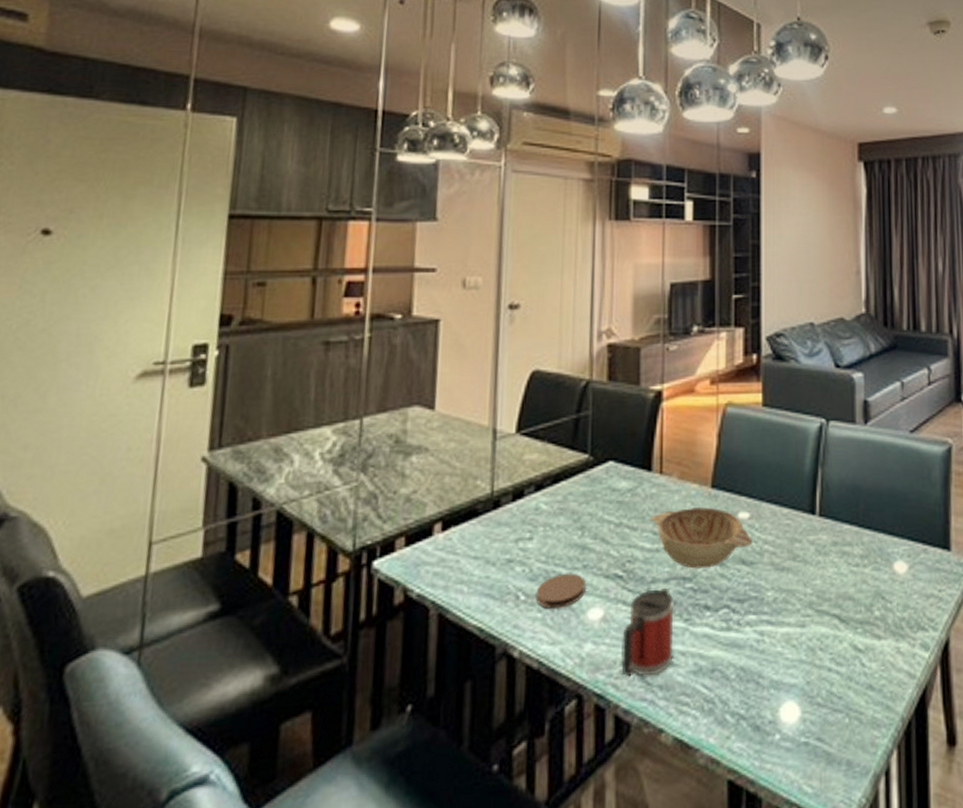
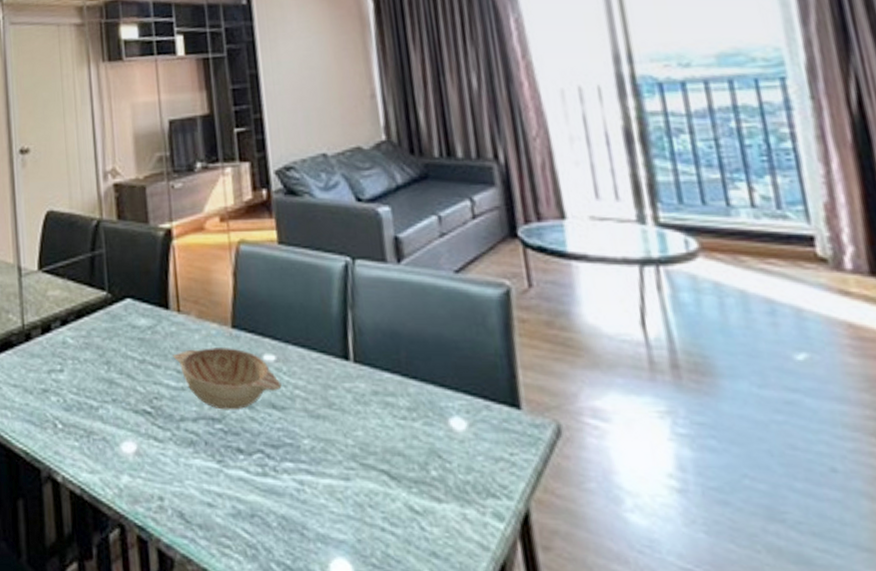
coaster: present [535,573,586,609] -> none [71,405,117,439]
mug: present [621,587,674,677] -> none [157,426,210,514]

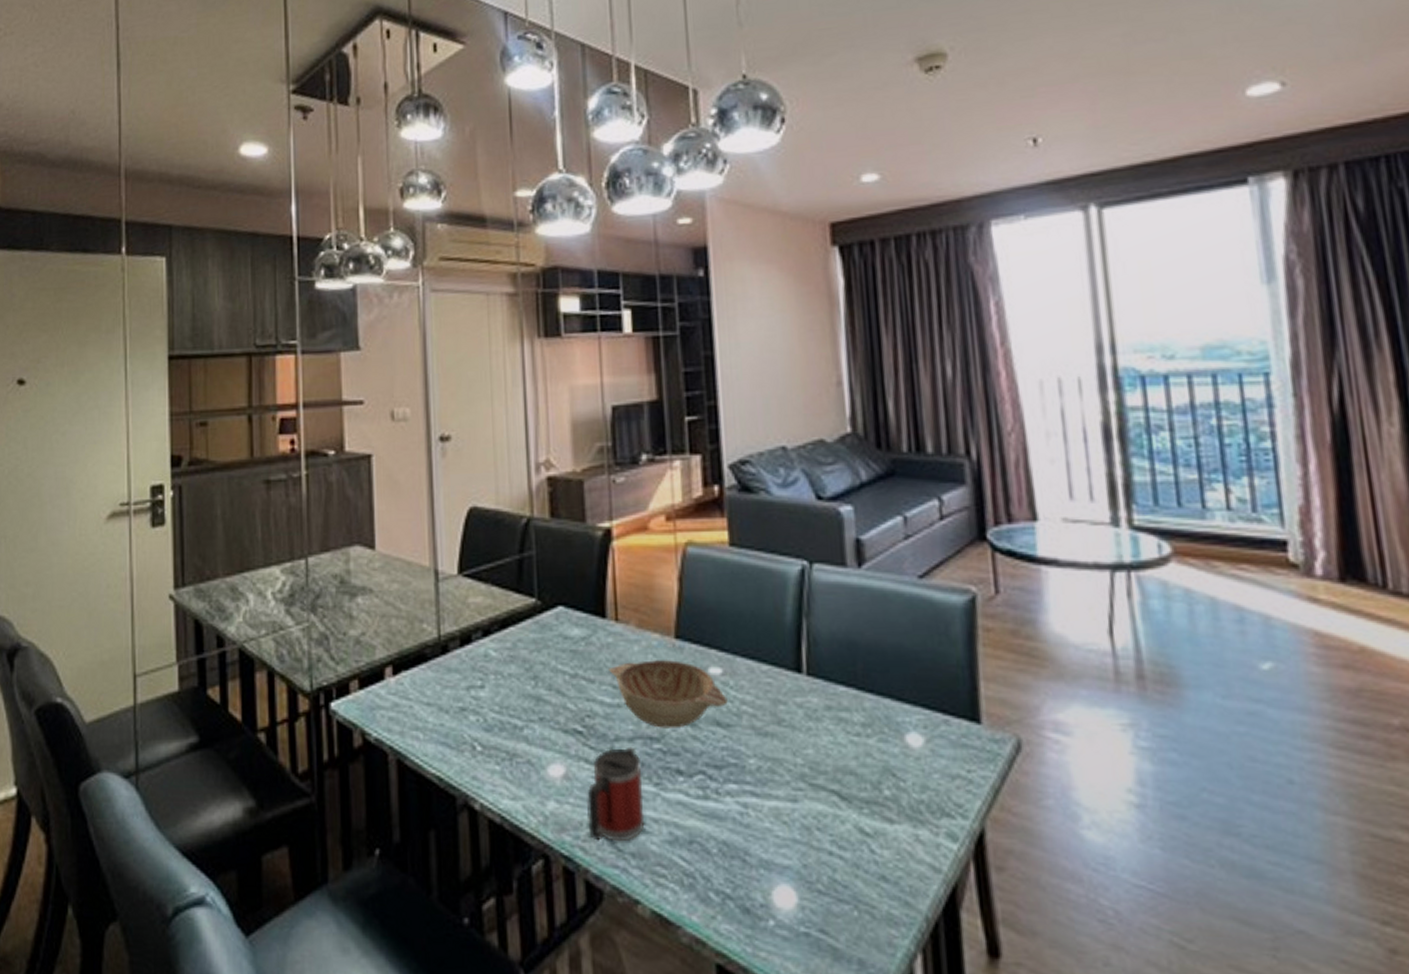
mug: none [157,426,210,514] -> present [587,746,645,842]

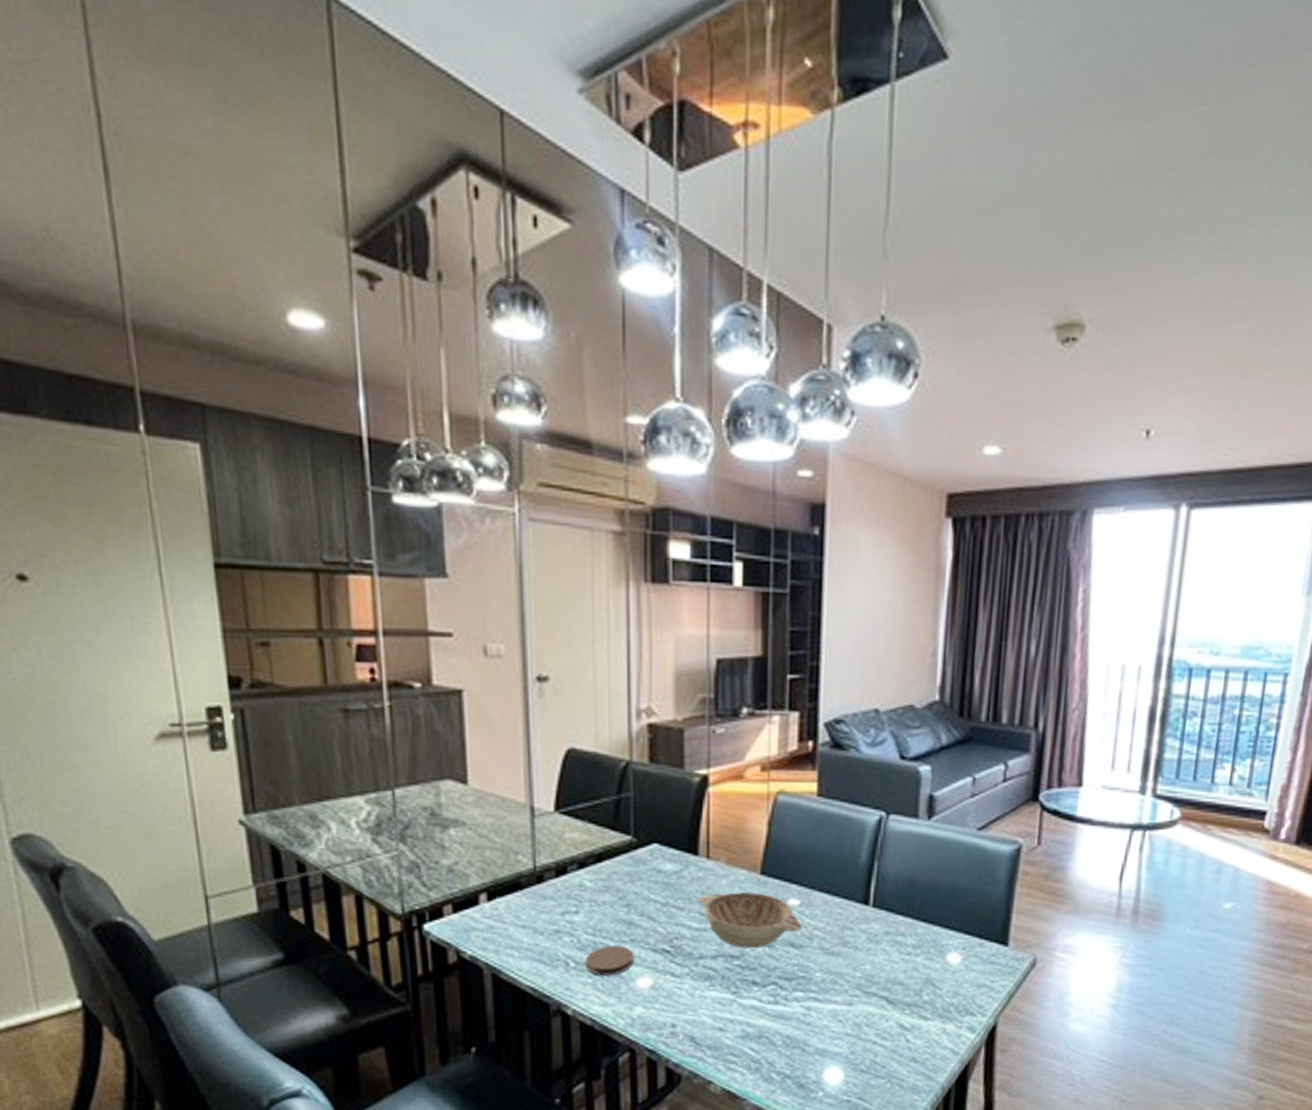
coaster: none [492,725,544,762] -> present [585,945,634,975]
mug: present [587,746,645,842] -> none [671,963,722,1038]

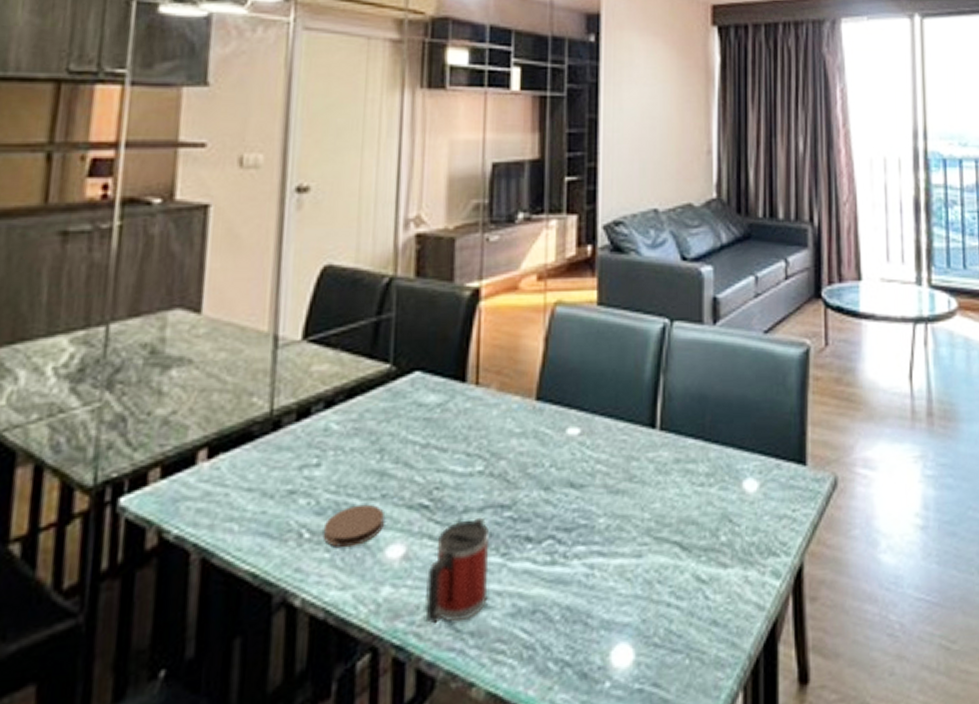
mug: none [671,963,722,1038] -> present [425,517,490,624]
decorative bowl: present [697,891,802,949] -> none [463,422,583,495]

